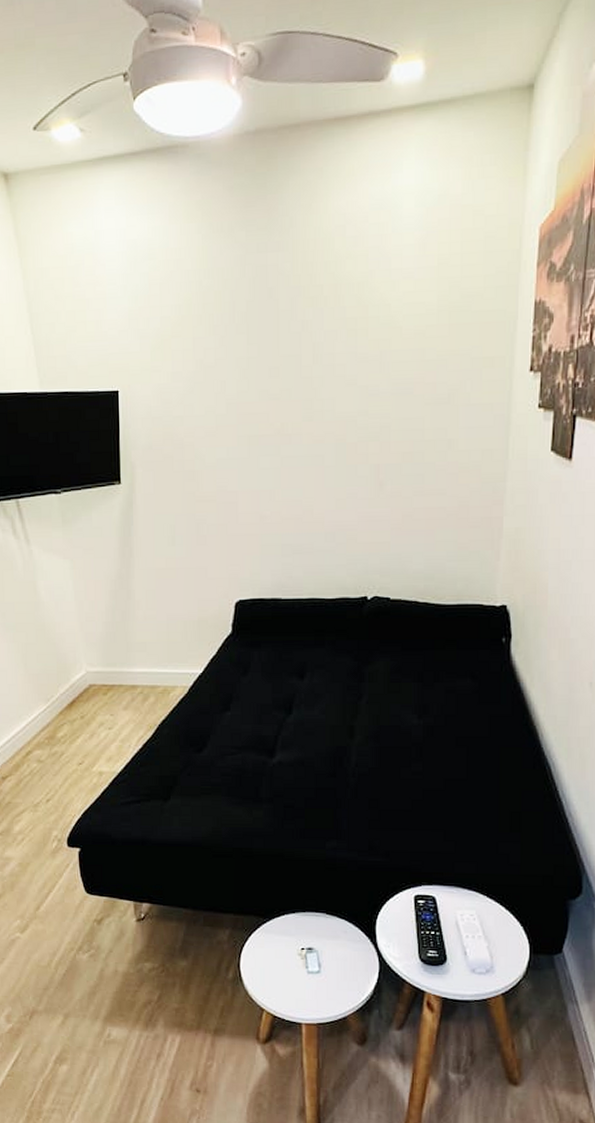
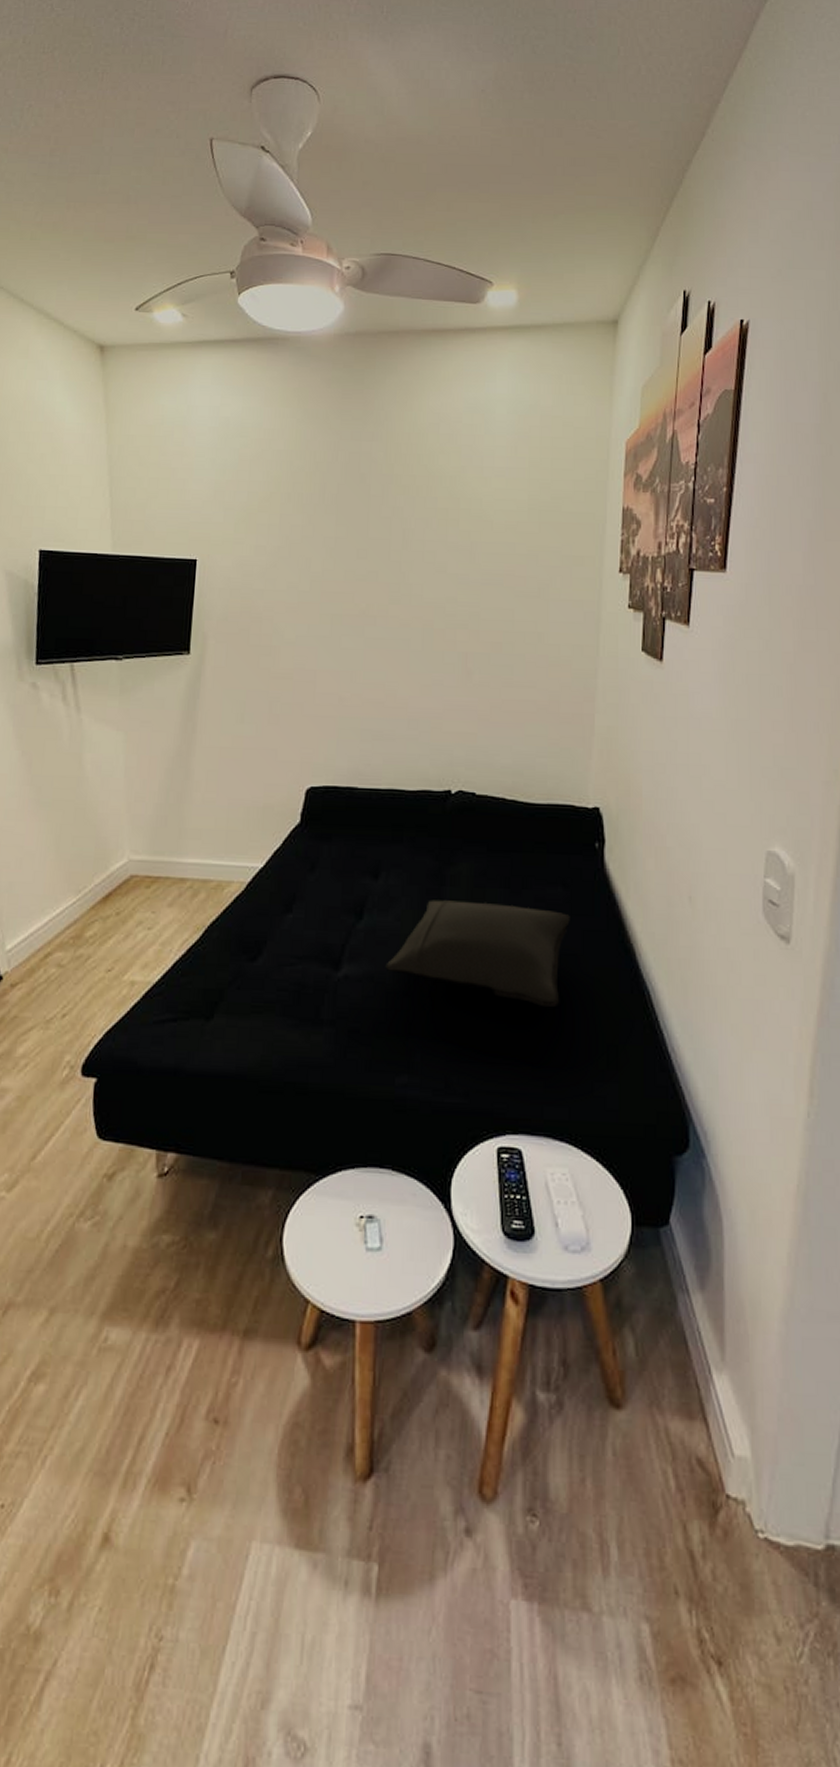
pillow: none [313,695,478,783] -> present [385,900,570,1008]

